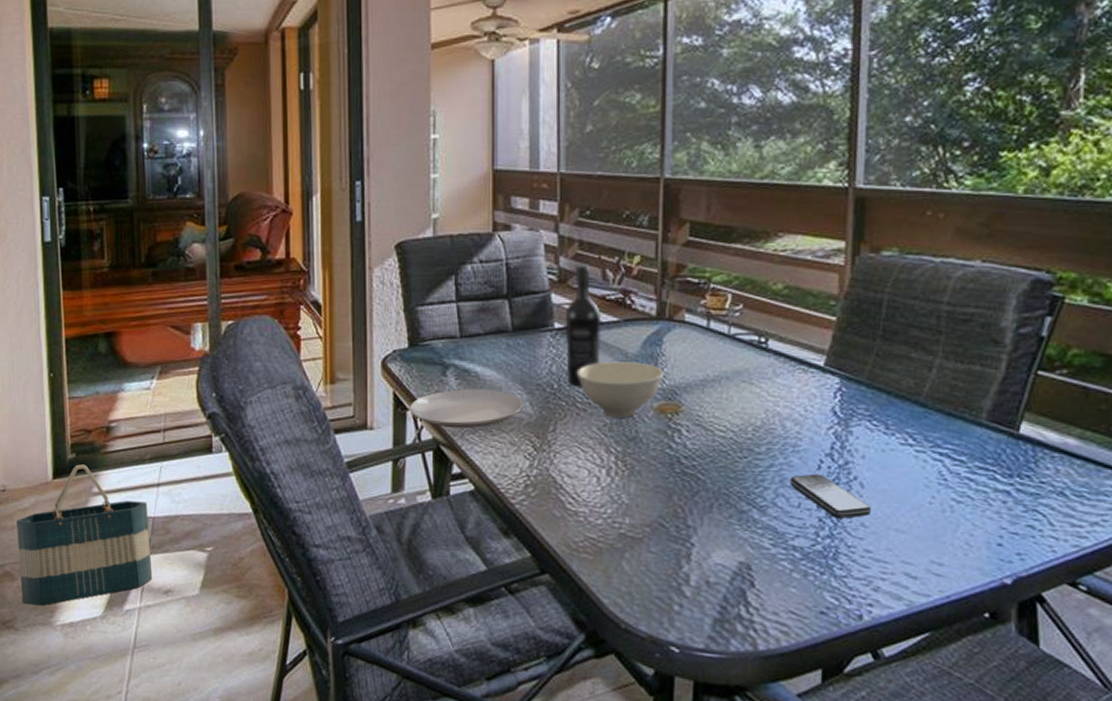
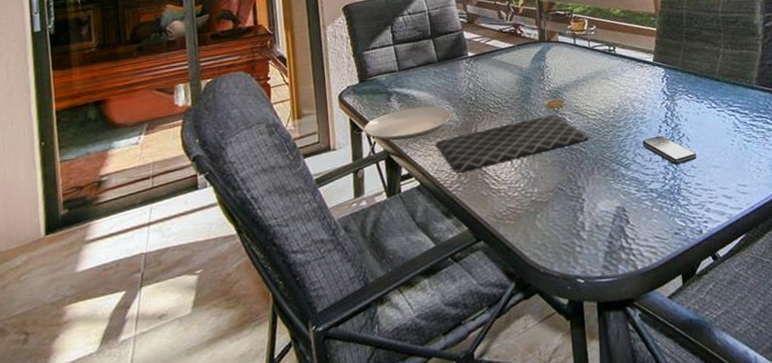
tote bag: present [17,464,153,606] -> none [8,217,147,356]
placemat: none [499,423,712,481] -> present [435,115,589,172]
wine bottle: present [565,263,602,387] -> none [475,8,503,97]
bowl: present [576,361,665,418] -> none [487,73,549,116]

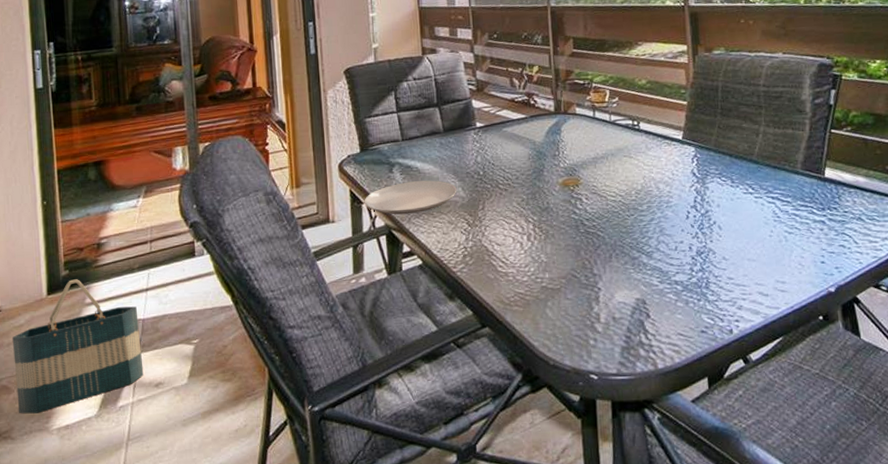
tote bag: none [8,217,147,356] -> present [12,279,144,414]
placemat: present [435,115,589,172] -> none [440,194,607,252]
mobile phone: present [642,135,697,165] -> none [667,222,730,255]

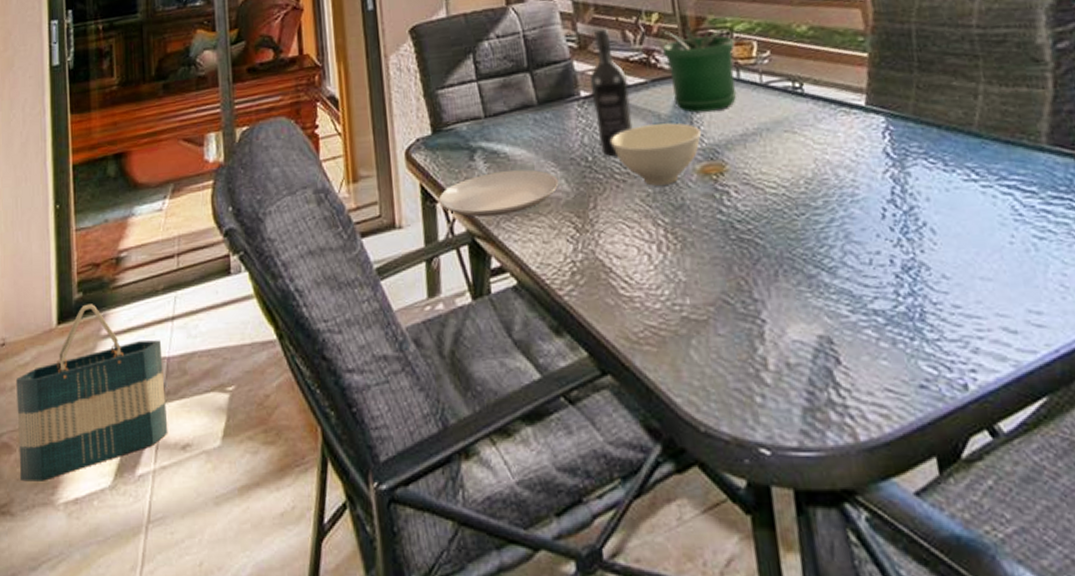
wine bottle: none [484,75,514,172] -> present [590,26,633,158]
bowl: none [496,148,565,194] -> present [609,123,702,186]
planter: none [536,77,602,141] -> present [657,28,747,113]

